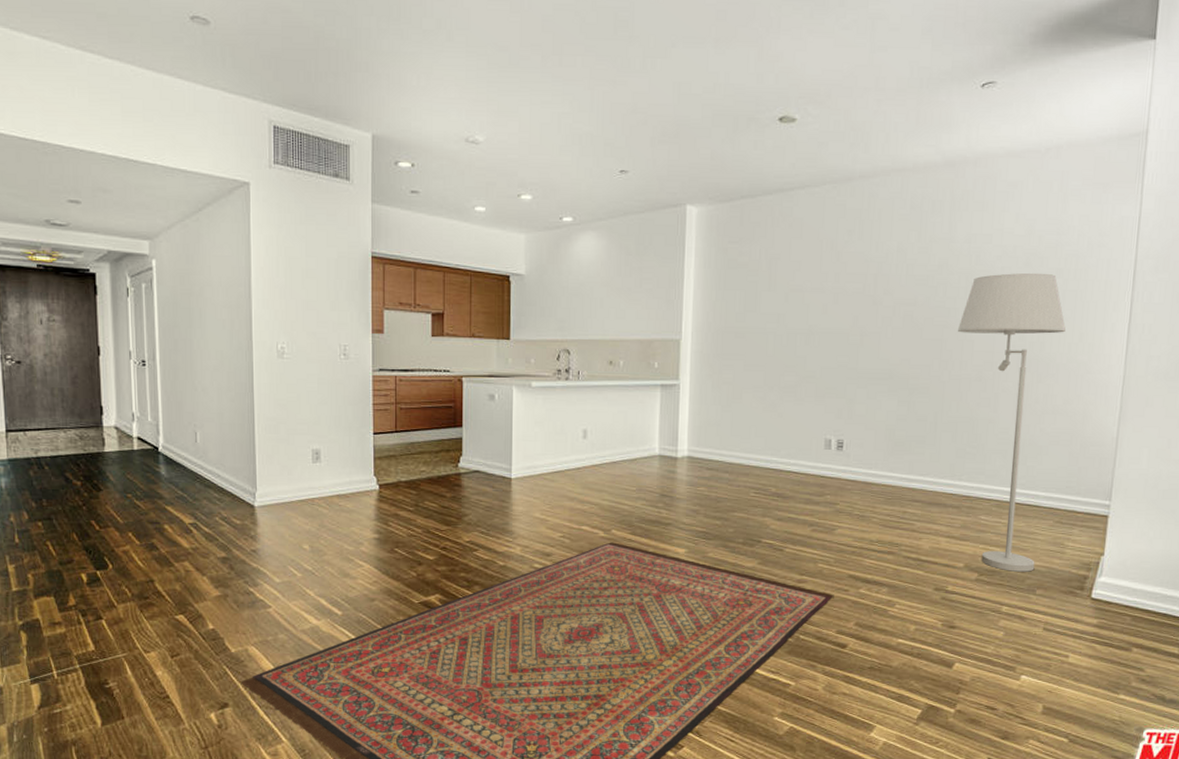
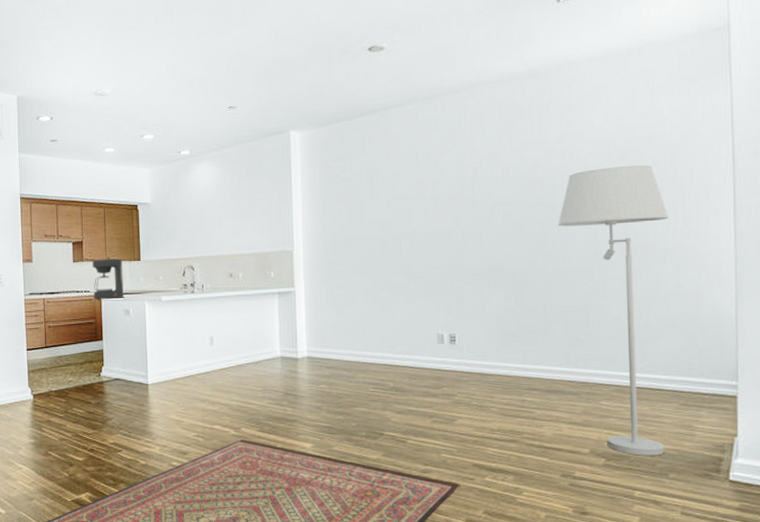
coffee maker: none [454,334,489,382] -> present [92,258,124,300]

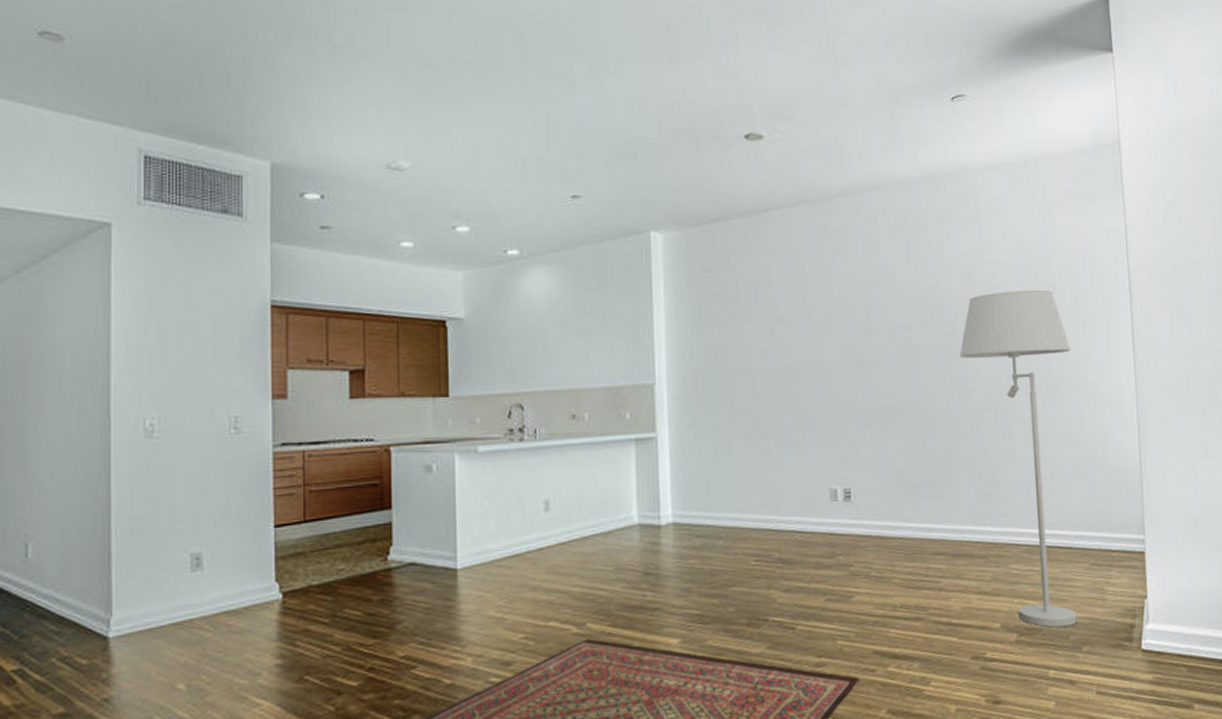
coffee maker: present [92,258,124,300] -> none [378,393,424,452]

